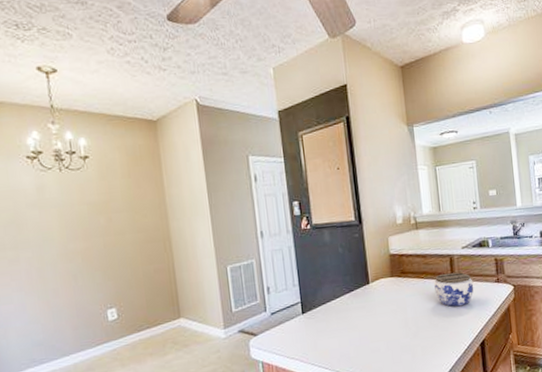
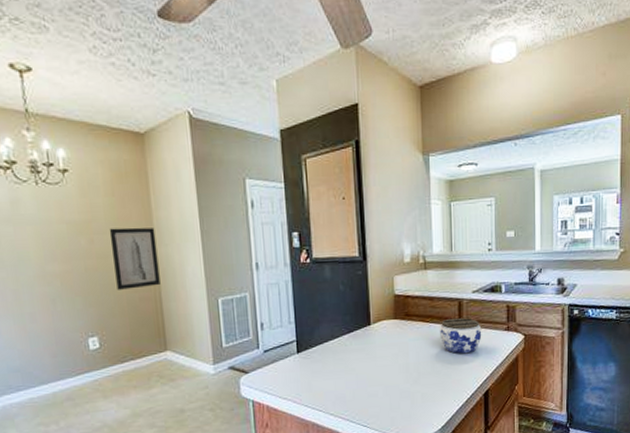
wall art: none [126,204,173,263] -> present [109,227,161,290]

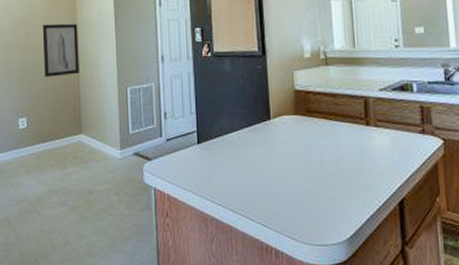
jar: present [440,317,482,354] -> none [344,116,393,156]

